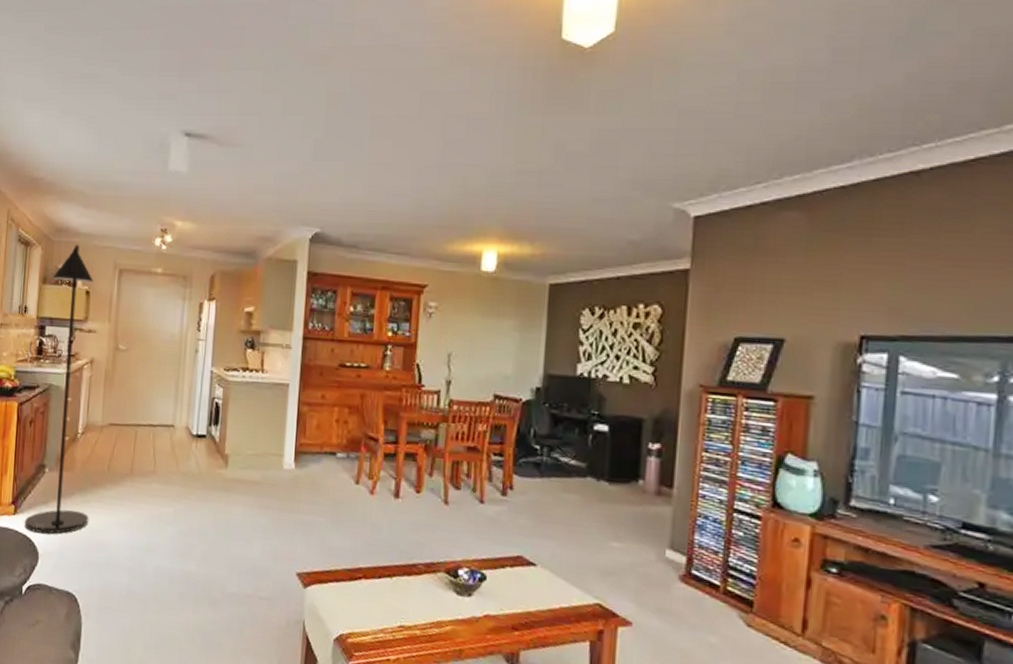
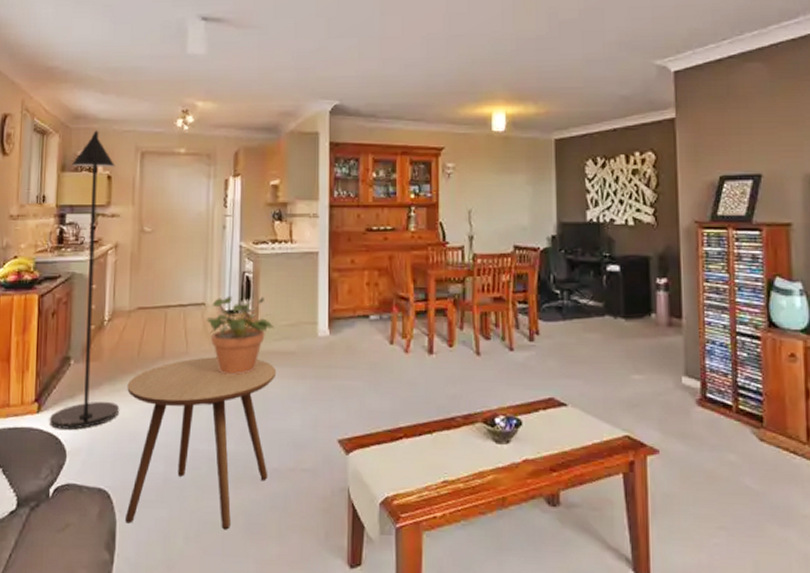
side table: none [90,478,240,645] -> present [125,357,277,530]
potted plant: none [175,420,241,499] -> present [206,295,275,375]

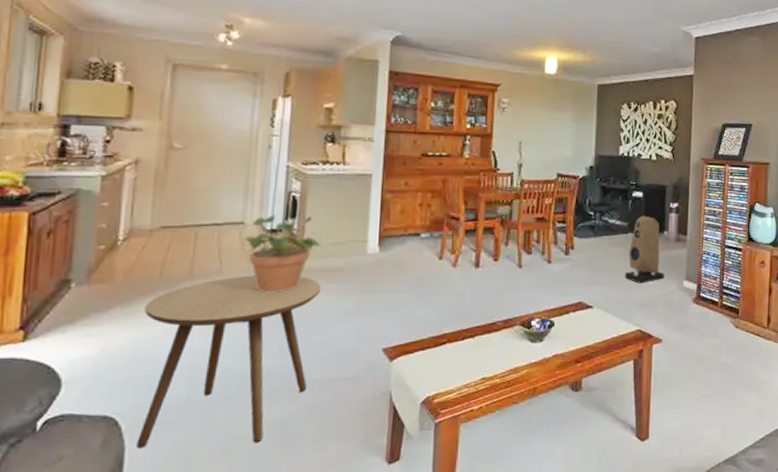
floor lamp: present [49,130,120,430] -> none [38,36,139,357]
speaker: none [603,294,655,378] -> present [624,215,664,284]

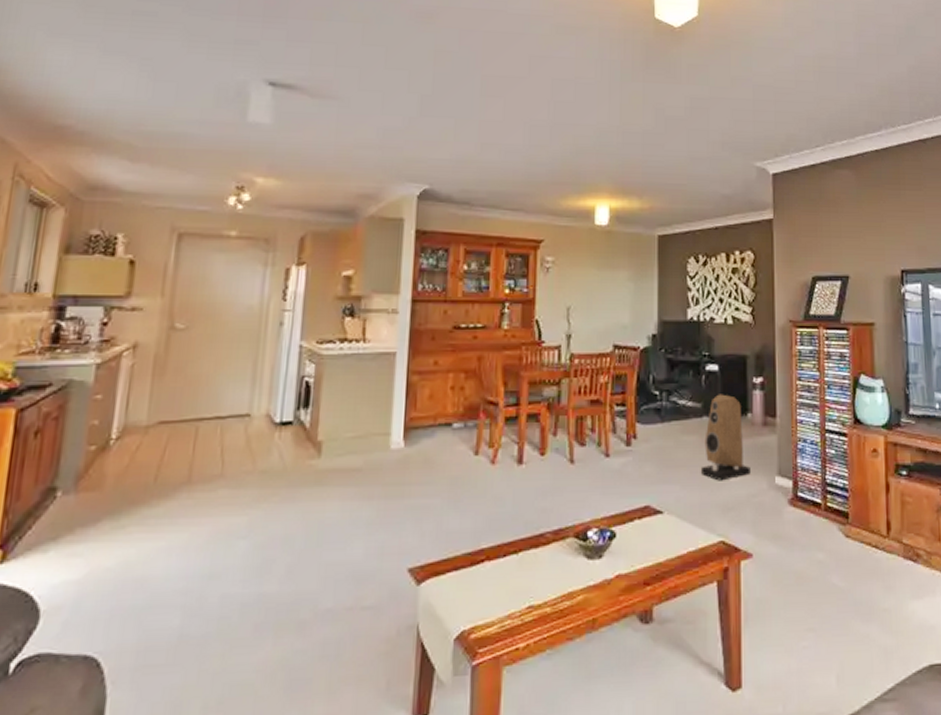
side table: present [137,275,322,449] -> none [120,479,337,698]
potted plant: present [245,214,322,292] -> none [251,404,338,499]

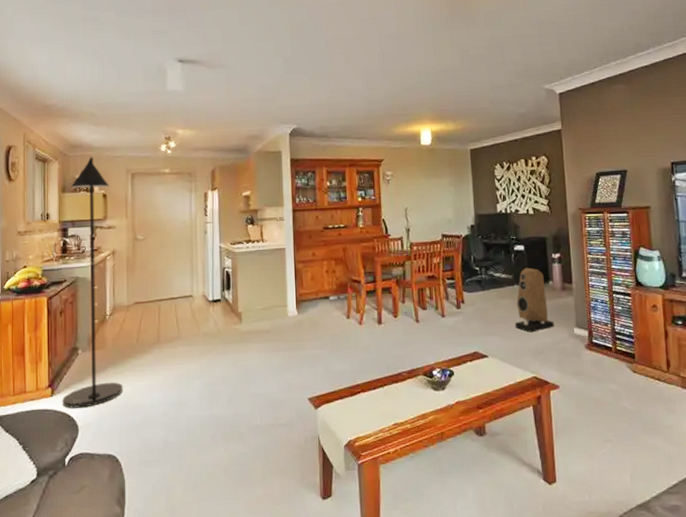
floor lamp: none [17,205,142,582] -> present [62,157,124,408]

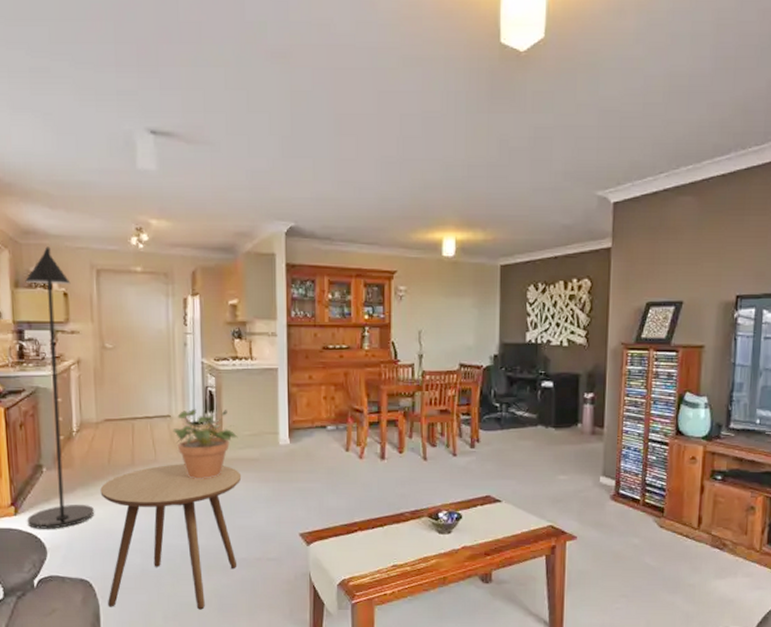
side table: none [129,338,255,481] -> present [100,464,242,610]
potted plant: none [194,287,252,353] -> present [173,408,238,479]
speaker: present [514,267,554,333] -> none [534,407,578,479]

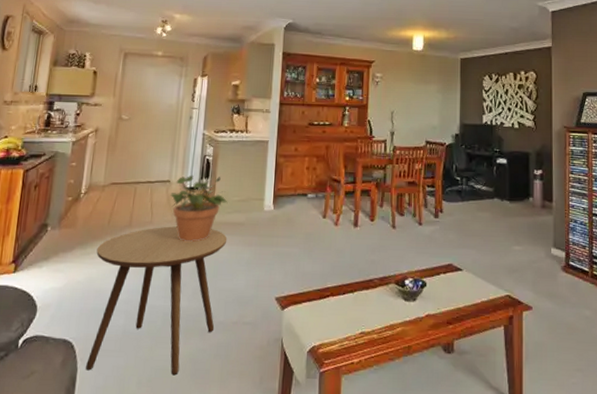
floor lamp: present [25,246,95,529] -> none [23,33,101,288]

